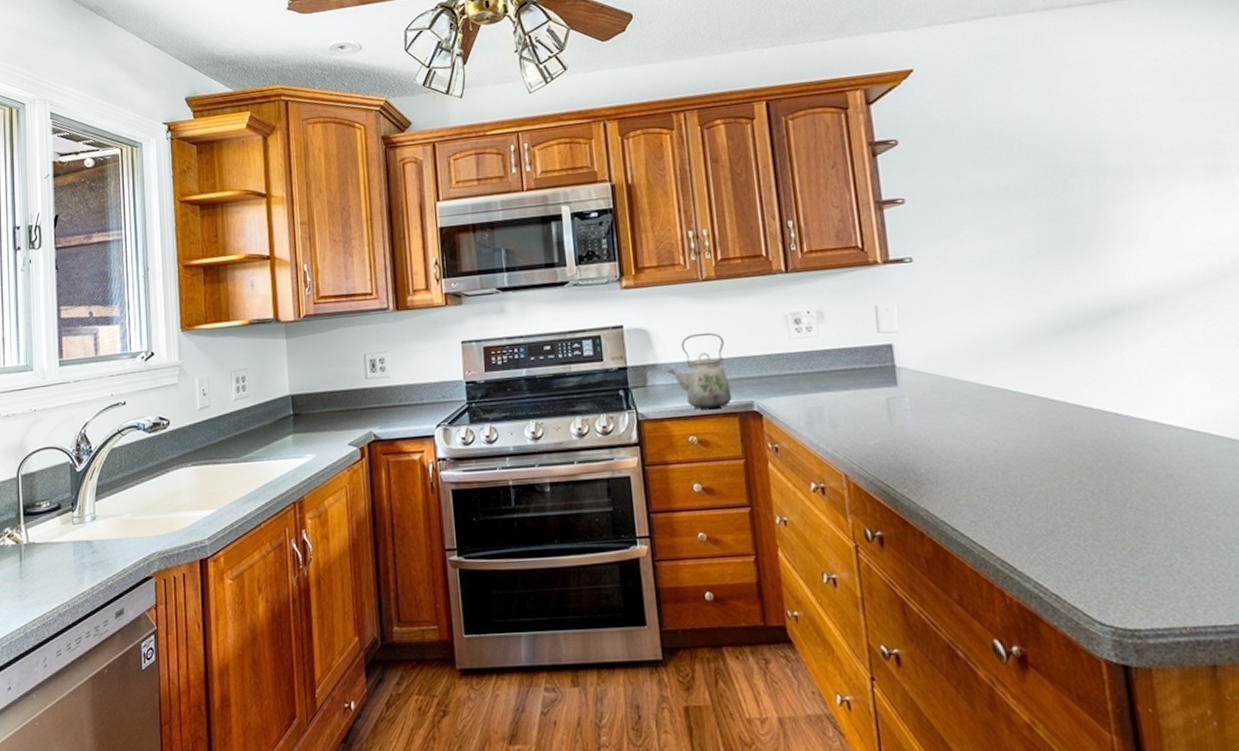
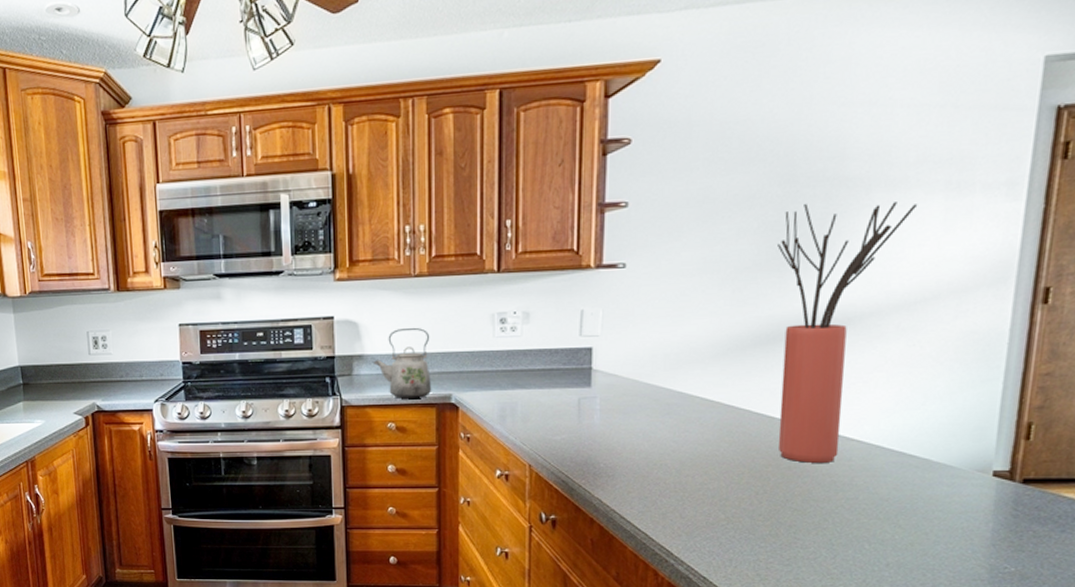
vase: none [1057,187,1182,456] -> present [777,202,918,463]

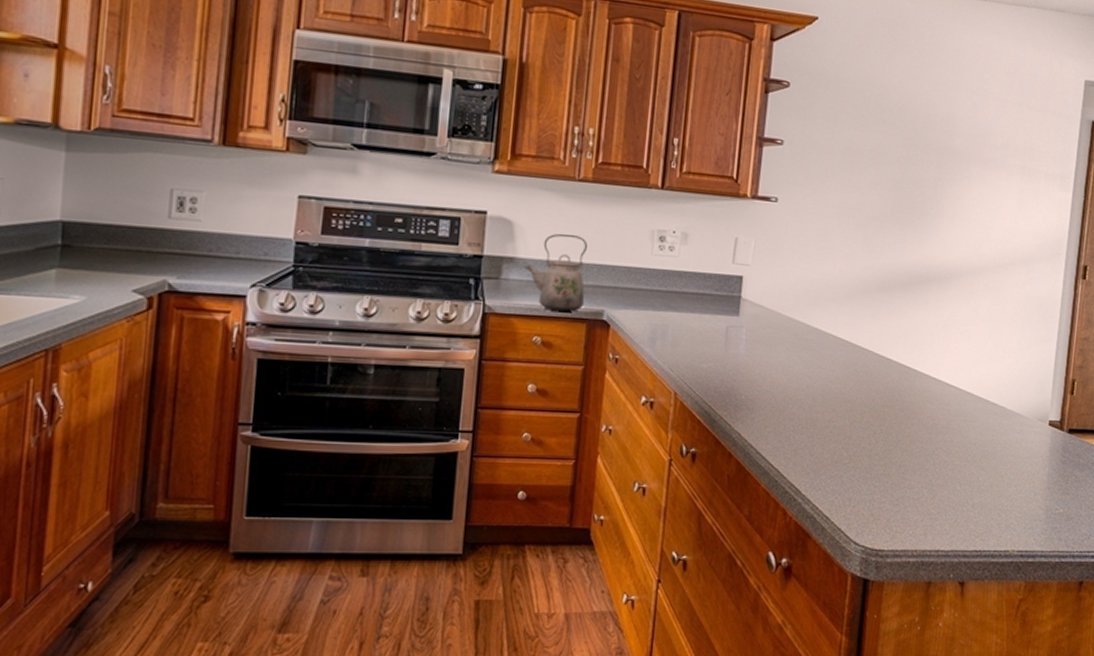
vase: present [777,202,918,463] -> none [893,168,1002,406]

